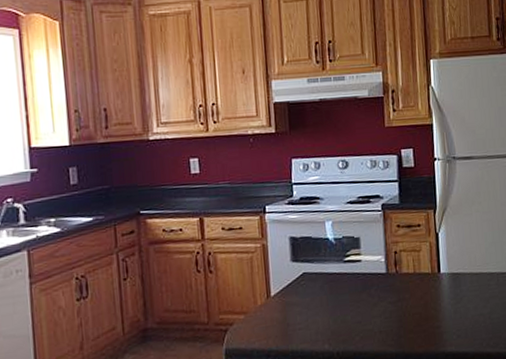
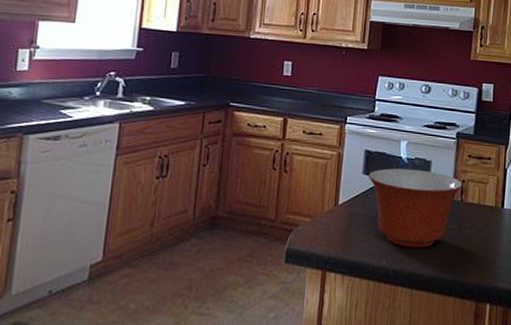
mixing bowl: none [296,247,396,328] -> present [368,168,463,248]

